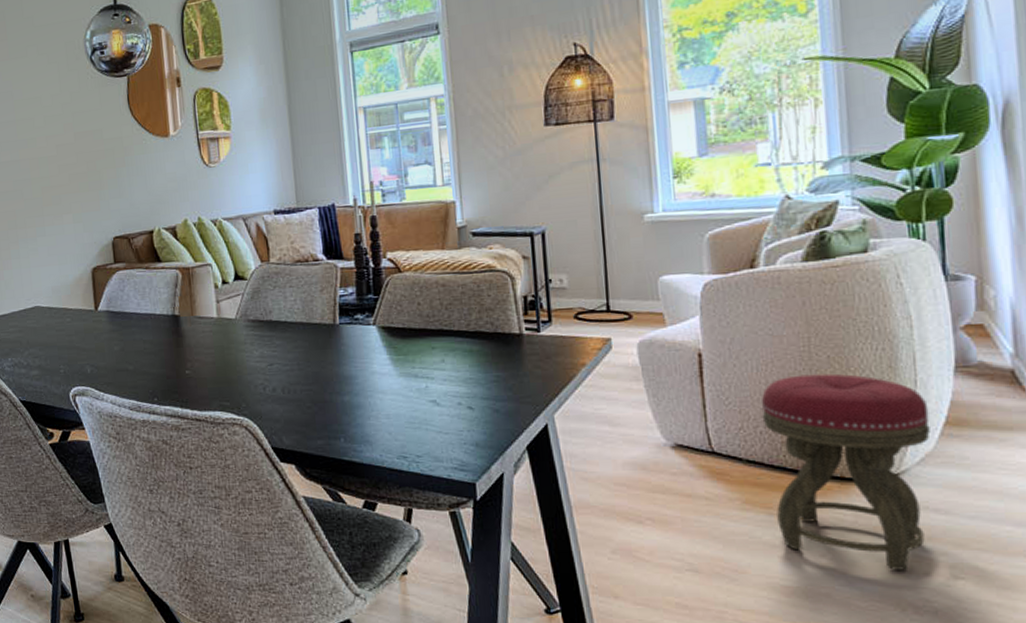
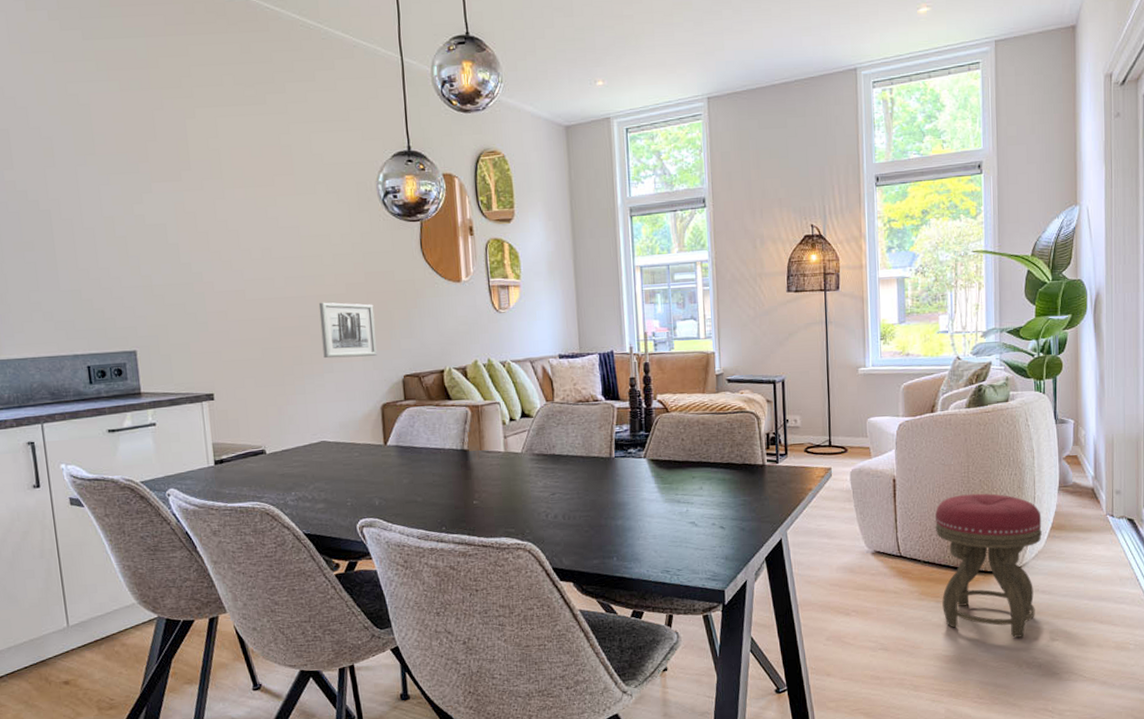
wall art: none [31,164,87,222] -> present [318,302,377,359]

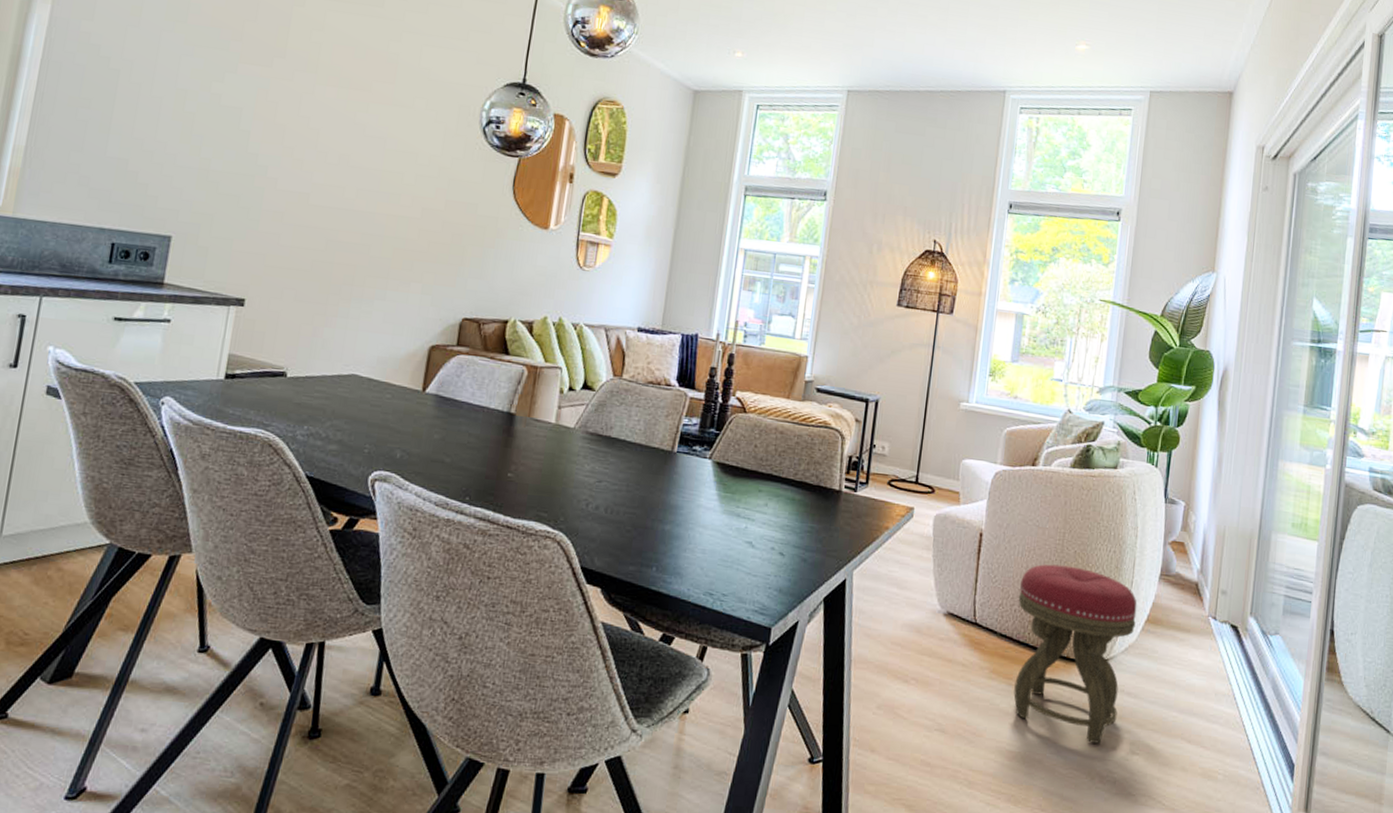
wall art: present [318,302,377,359] -> none [378,222,447,292]

